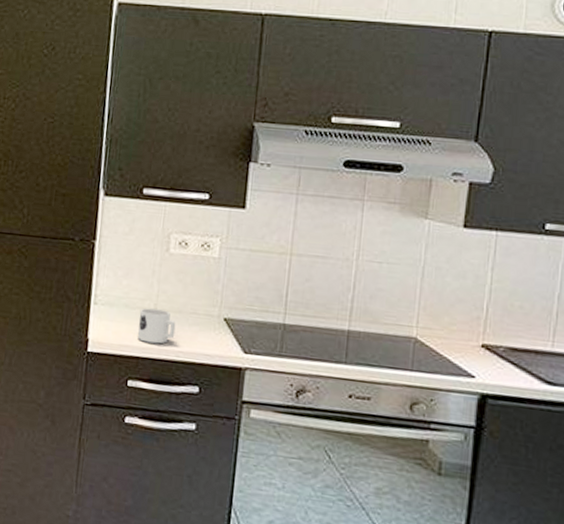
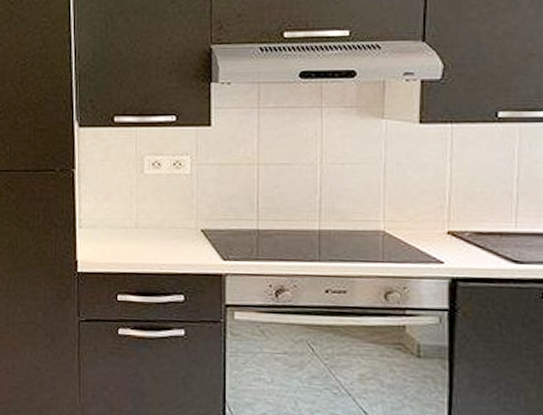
mug: present [137,308,176,344] -> none [122,227,157,259]

